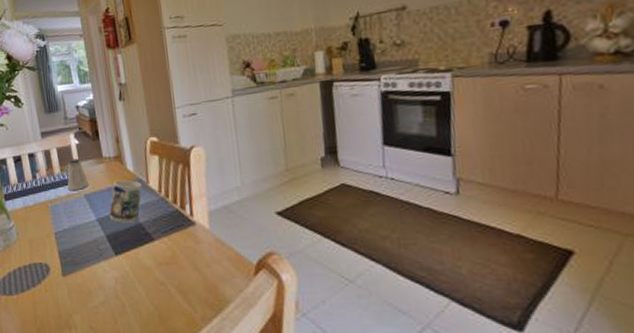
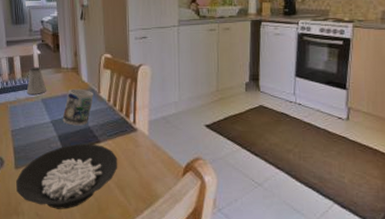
cereal bowl: none [65,242,178,321] -> present [16,143,118,209]

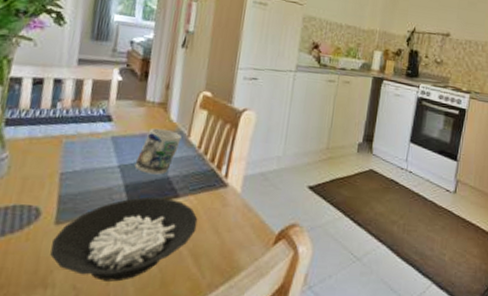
saltshaker: present [26,67,46,94] -> none [92,95,121,130]

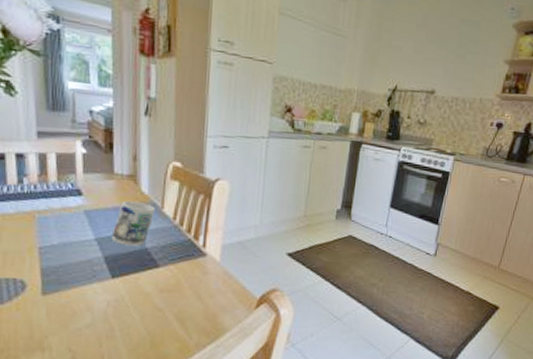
cereal bowl: present [50,196,198,282] -> none [42,267,180,344]

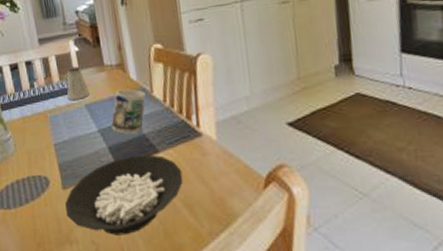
cereal bowl: none [42,267,180,344] -> present [65,154,184,235]
saltshaker: none [63,169,91,204] -> present [67,66,89,100]

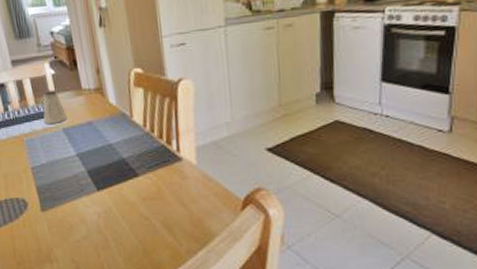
cereal bowl: present [65,154,184,235] -> none [44,178,163,254]
mug: present [111,89,146,134] -> none [90,113,126,158]

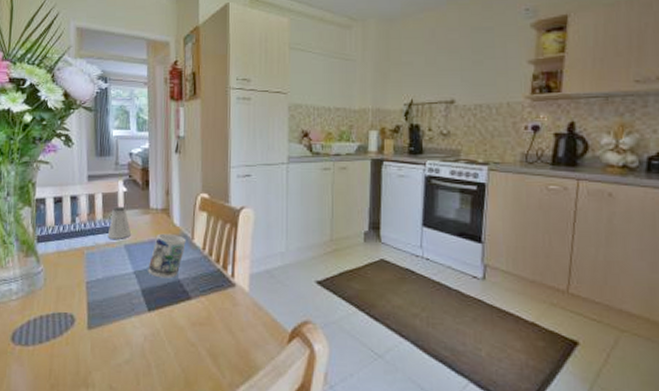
mug: none [90,113,126,158] -> present [148,233,186,278]

